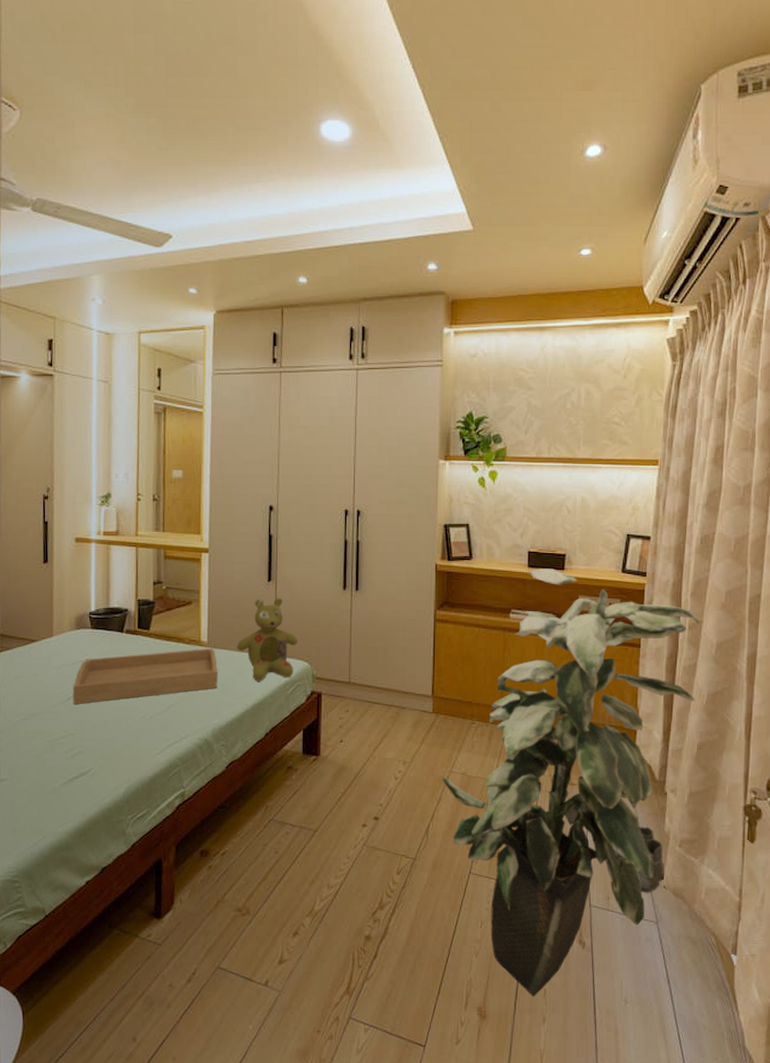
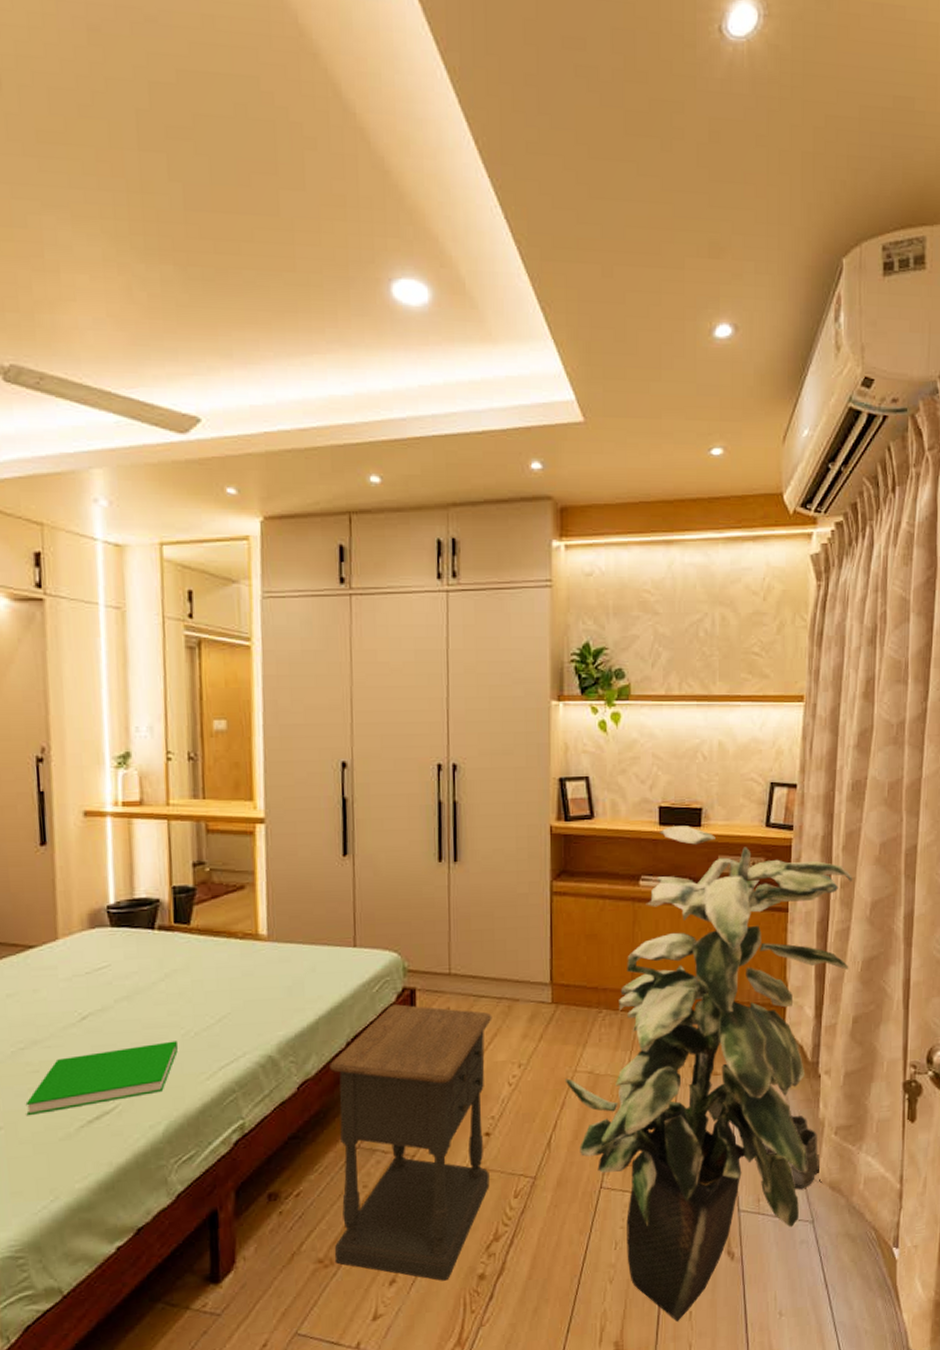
book: none [25,722,137,772] -> present [25,1041,178,1116]
serving tray: present [72,647,218,704] -> none [88,941,283,1025]
stuffed bear: present [236,597,297,681] -> none [305,874,383,980]
nightstand: none [250,705,383,938] -> present [330,1004,492,1281]

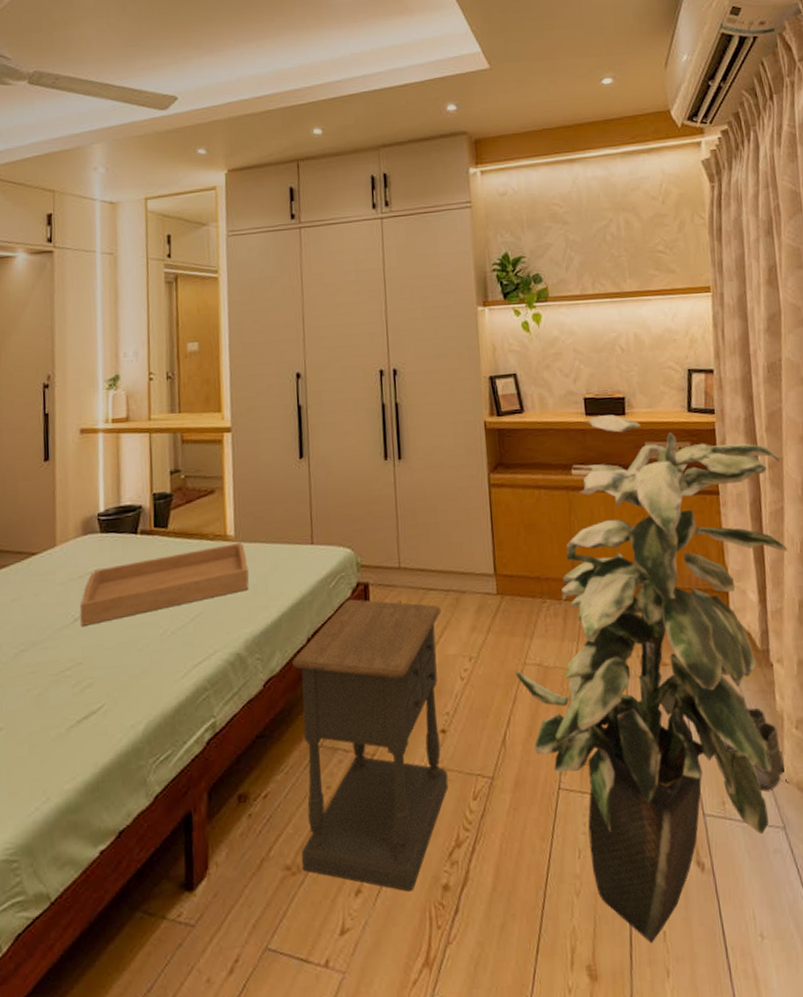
book: present [25,1041,178,1116] -> none [24,640,156,717]
serving tray: none [88,941,283,1025] -> present [80,542,249,626]

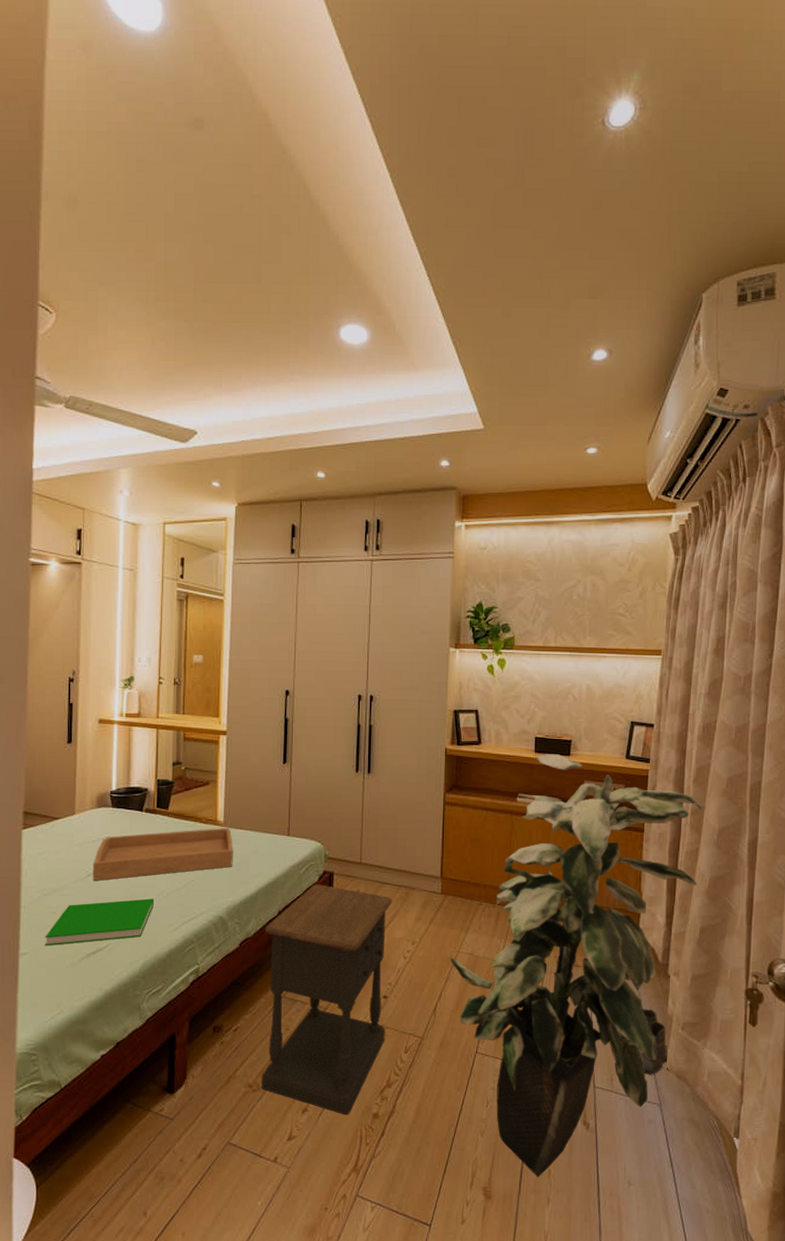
book: none [24,640,156,717] -> present [45,898,154,946]

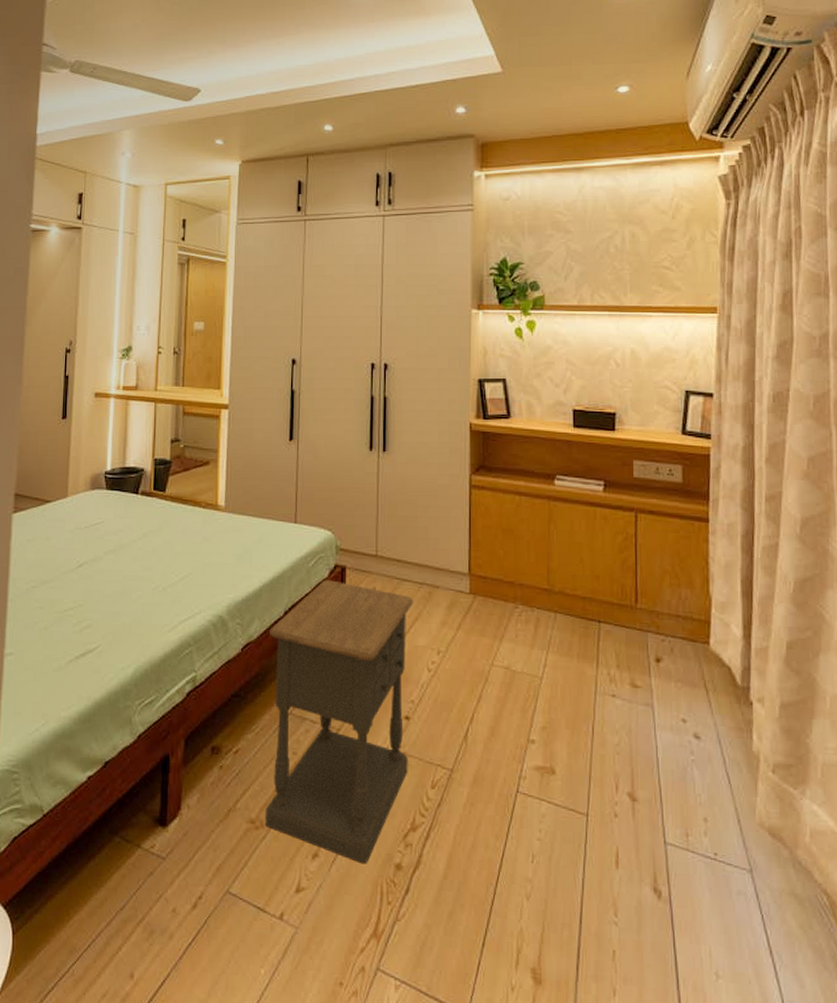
book: present [45,898,154,946] -> none [31,593,148,646]
serving tray: present [92,827,233,881] -> none [84,512,235,572]
indoor plant: present [449,754,703,1177] -> none [481,429,780,959]
boots: present [617,1008,670,1074] -> none [690,743,761,830]

